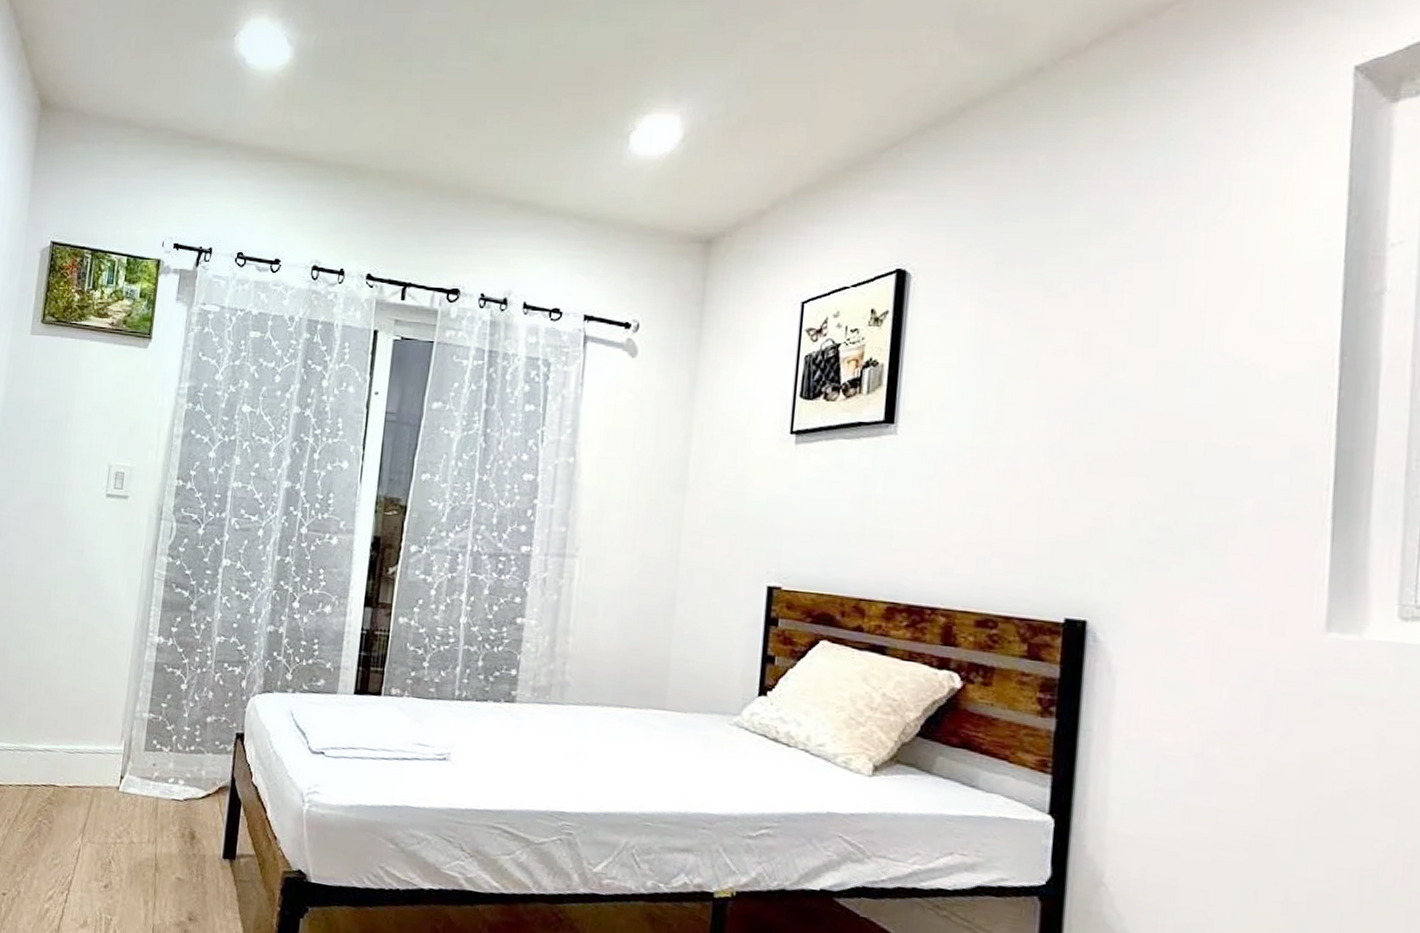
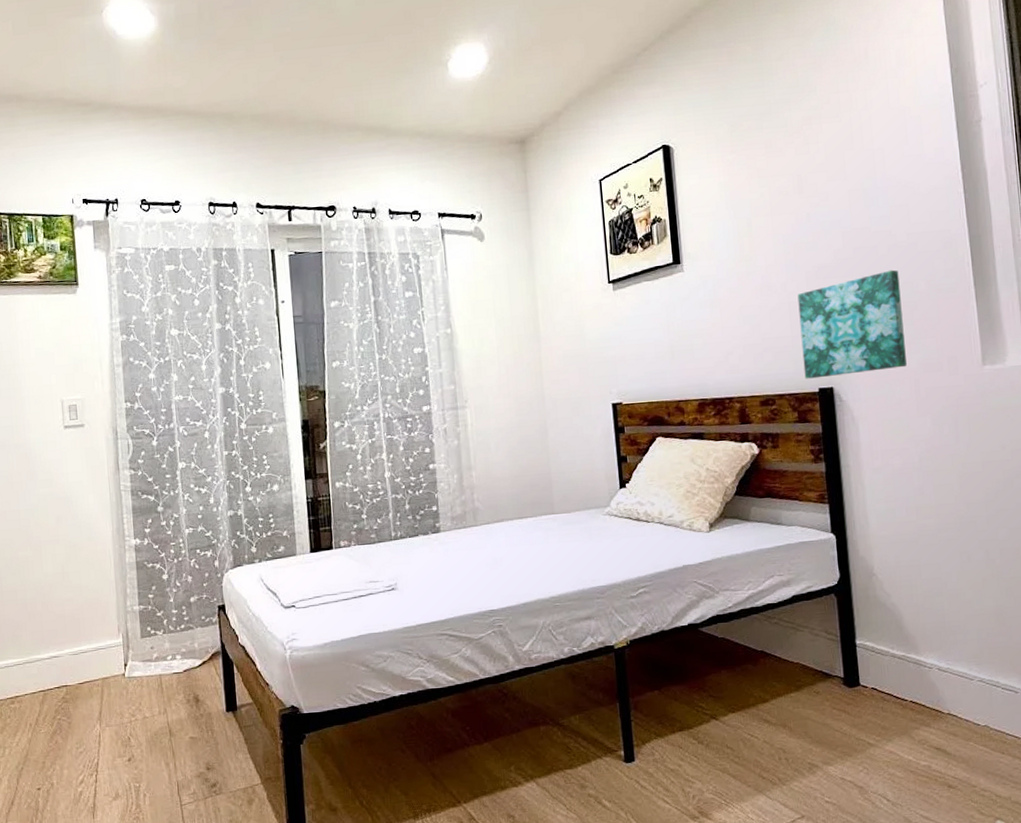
wall art: none [1046,477,1215,613] -> present [797,270,907,379]

